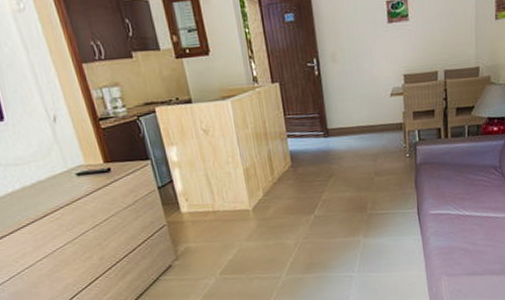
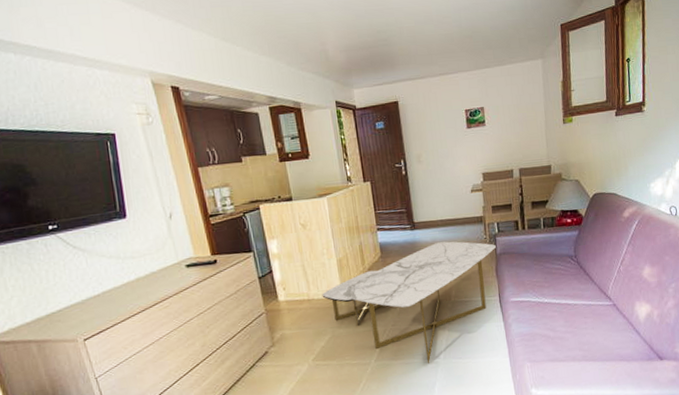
coffee table: none [228,150,416,278] -> present [322,241,496,365]

